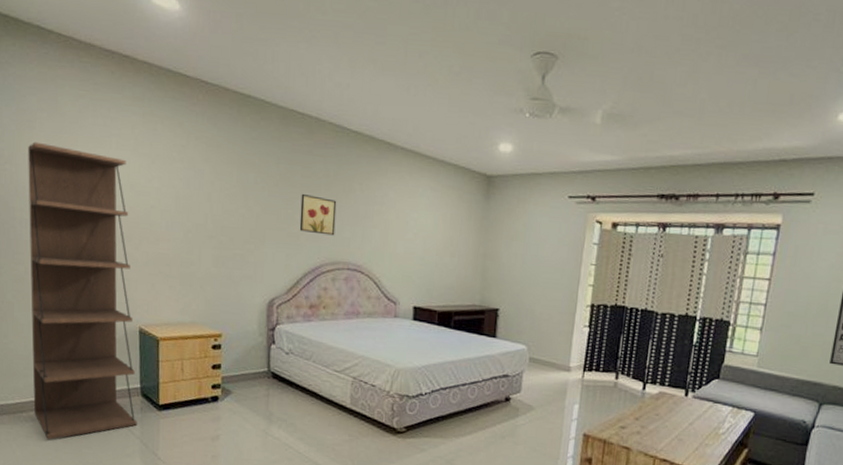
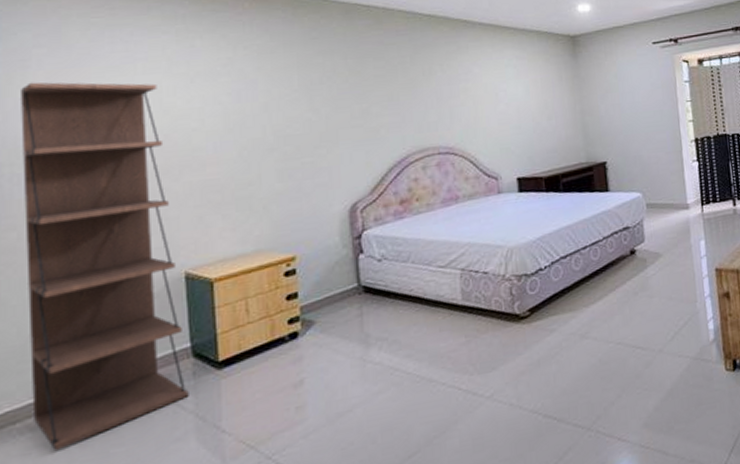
wall art: present [299,193,337,236] -> none [376,84,420,124]

